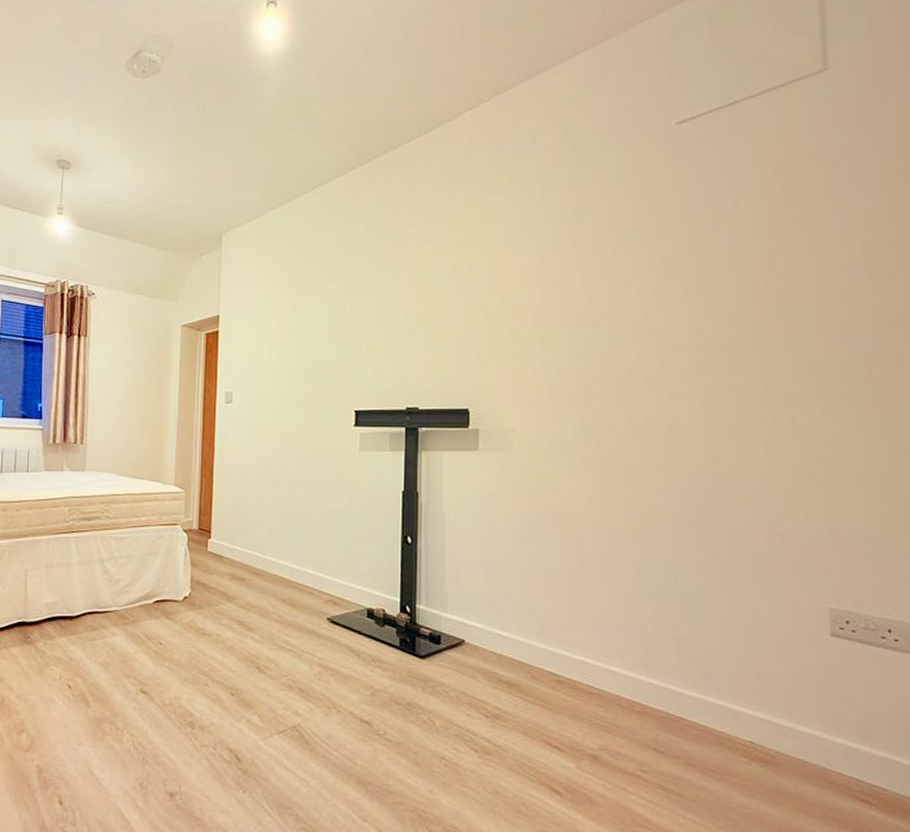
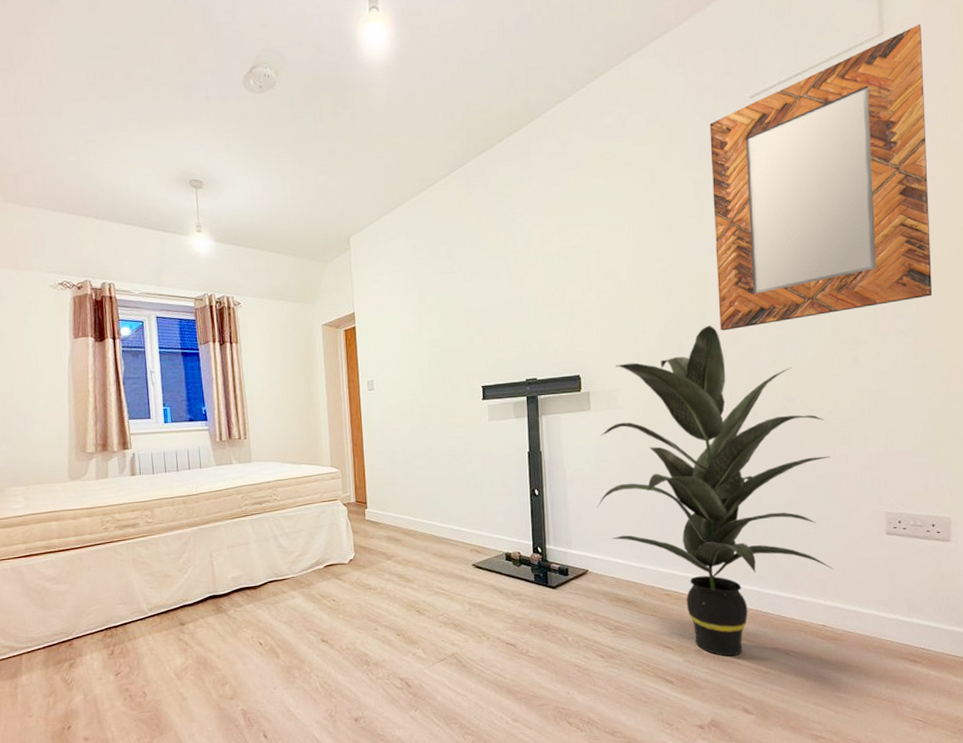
indoor plant: none [480,367,765,769] -> present [597,325,833,656]
home mirror: none [630,62,886,375] -> present [710,23,933,331]

